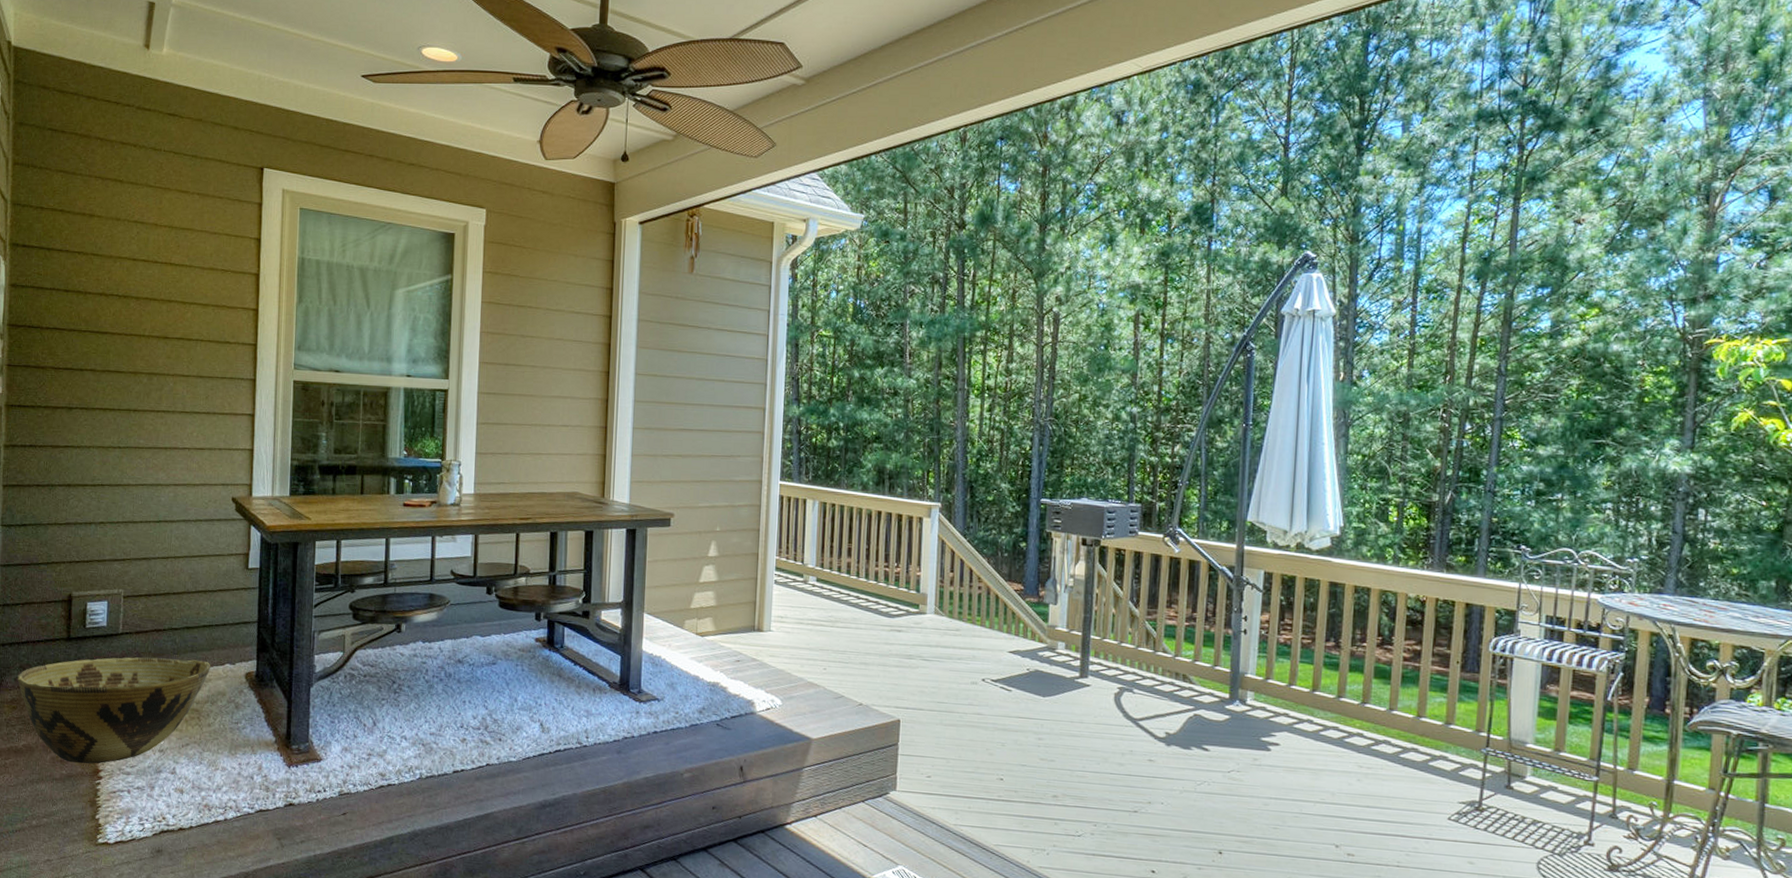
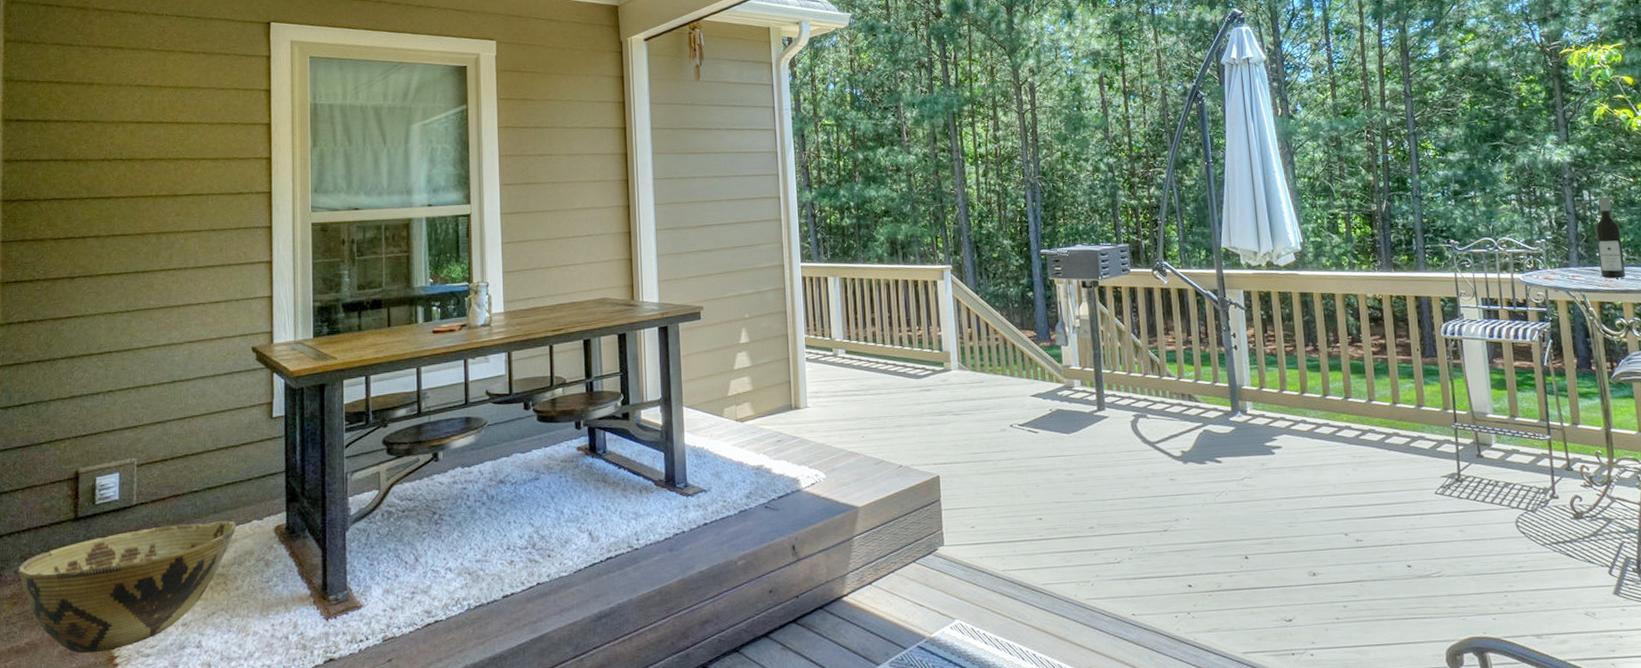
bottle: none [1700,517,1736,615] -> present [1595,196,1627,279]

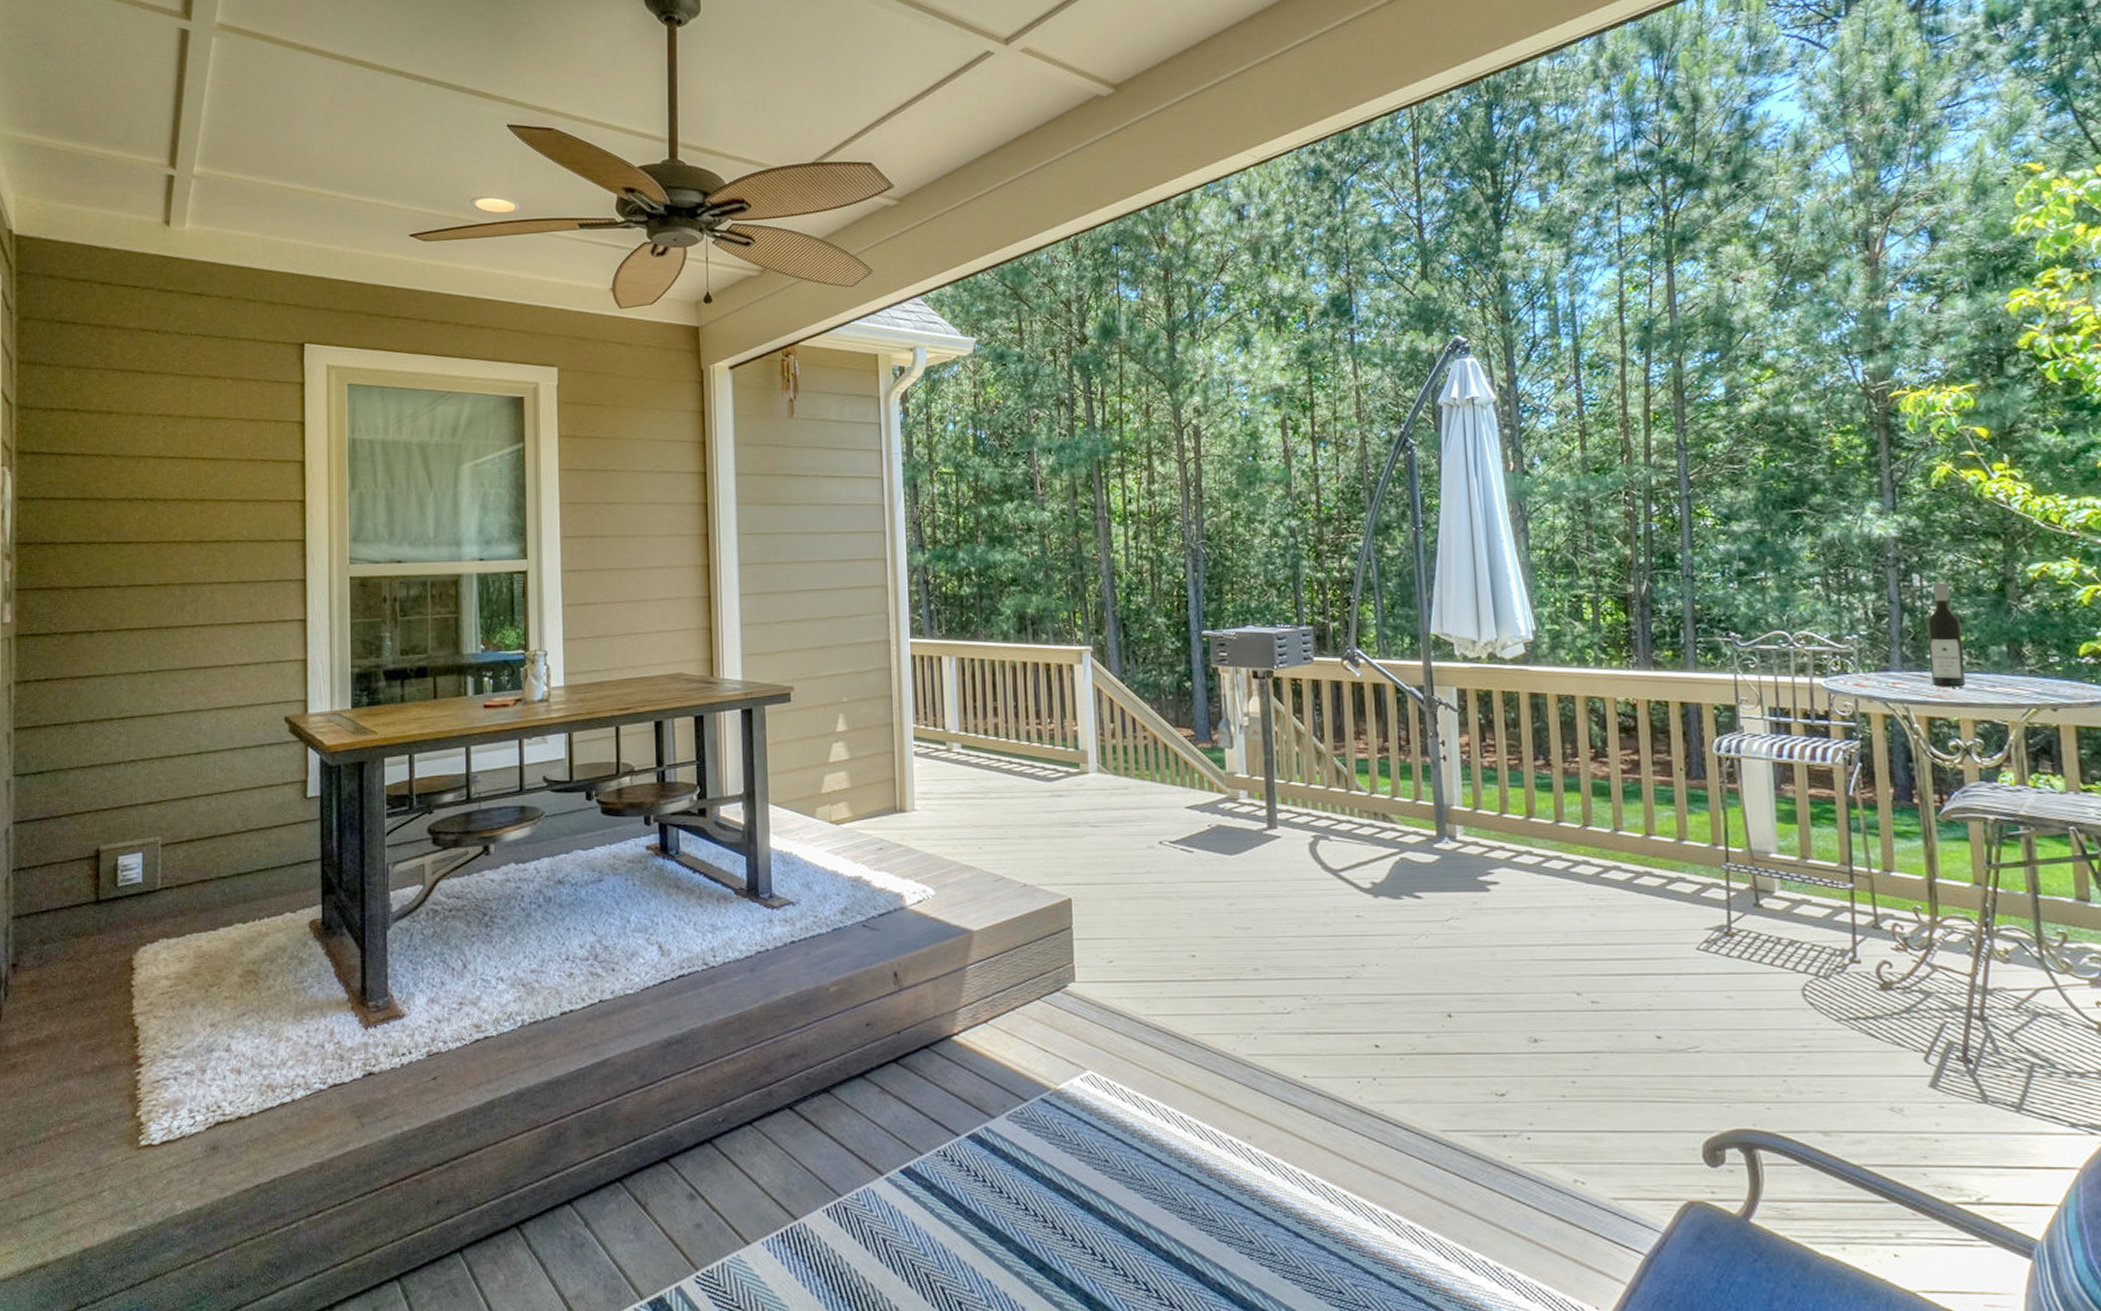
woven basket: present [18,520,237,654] -> none [37,911,268,1051]

